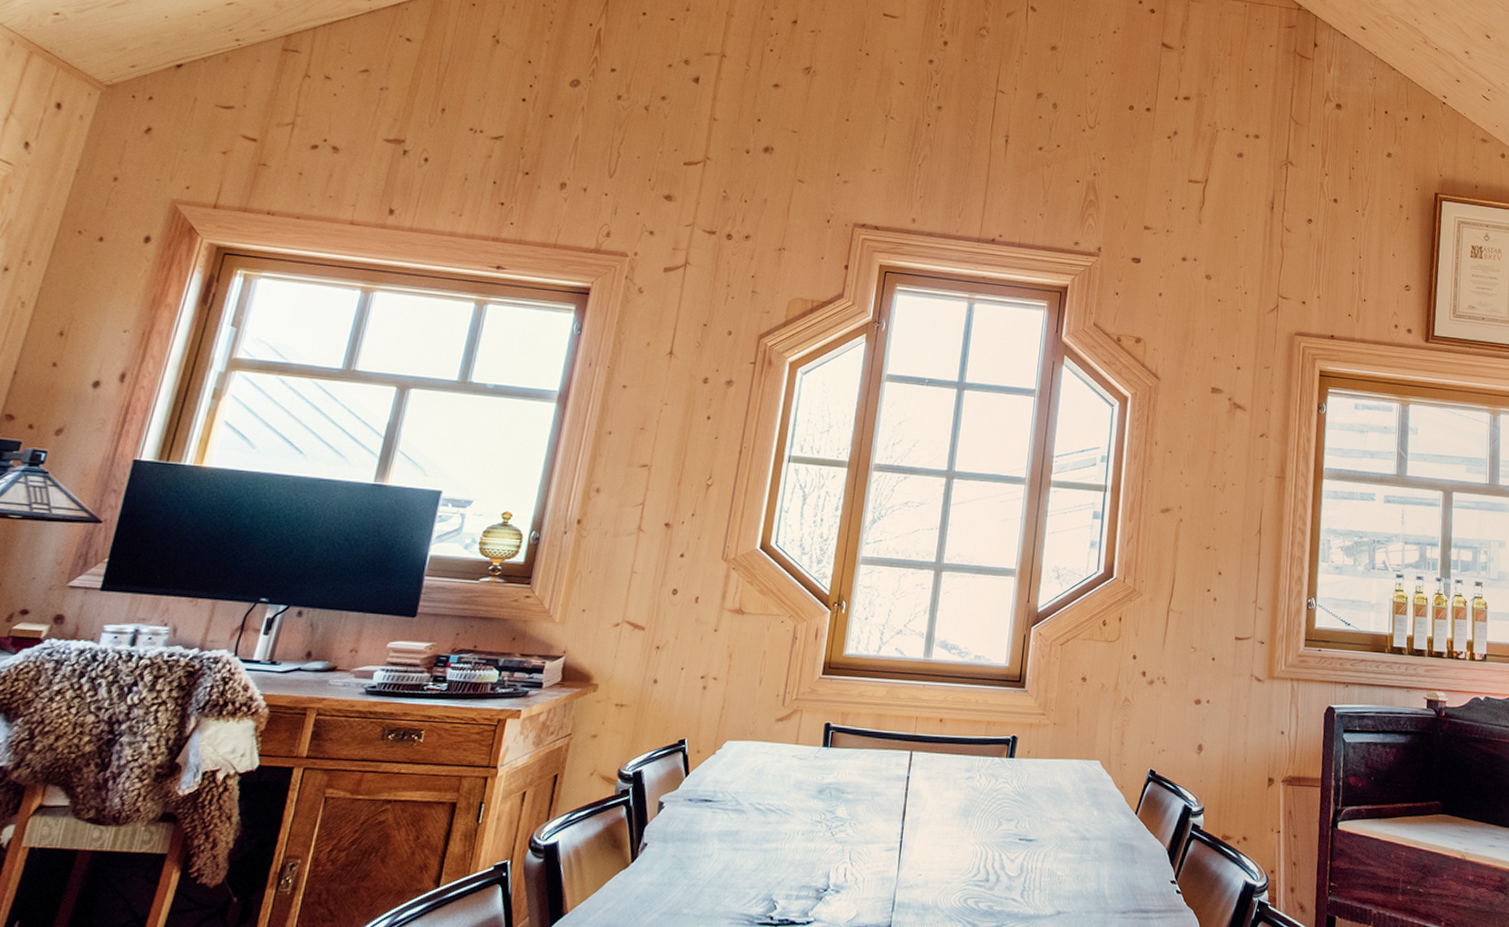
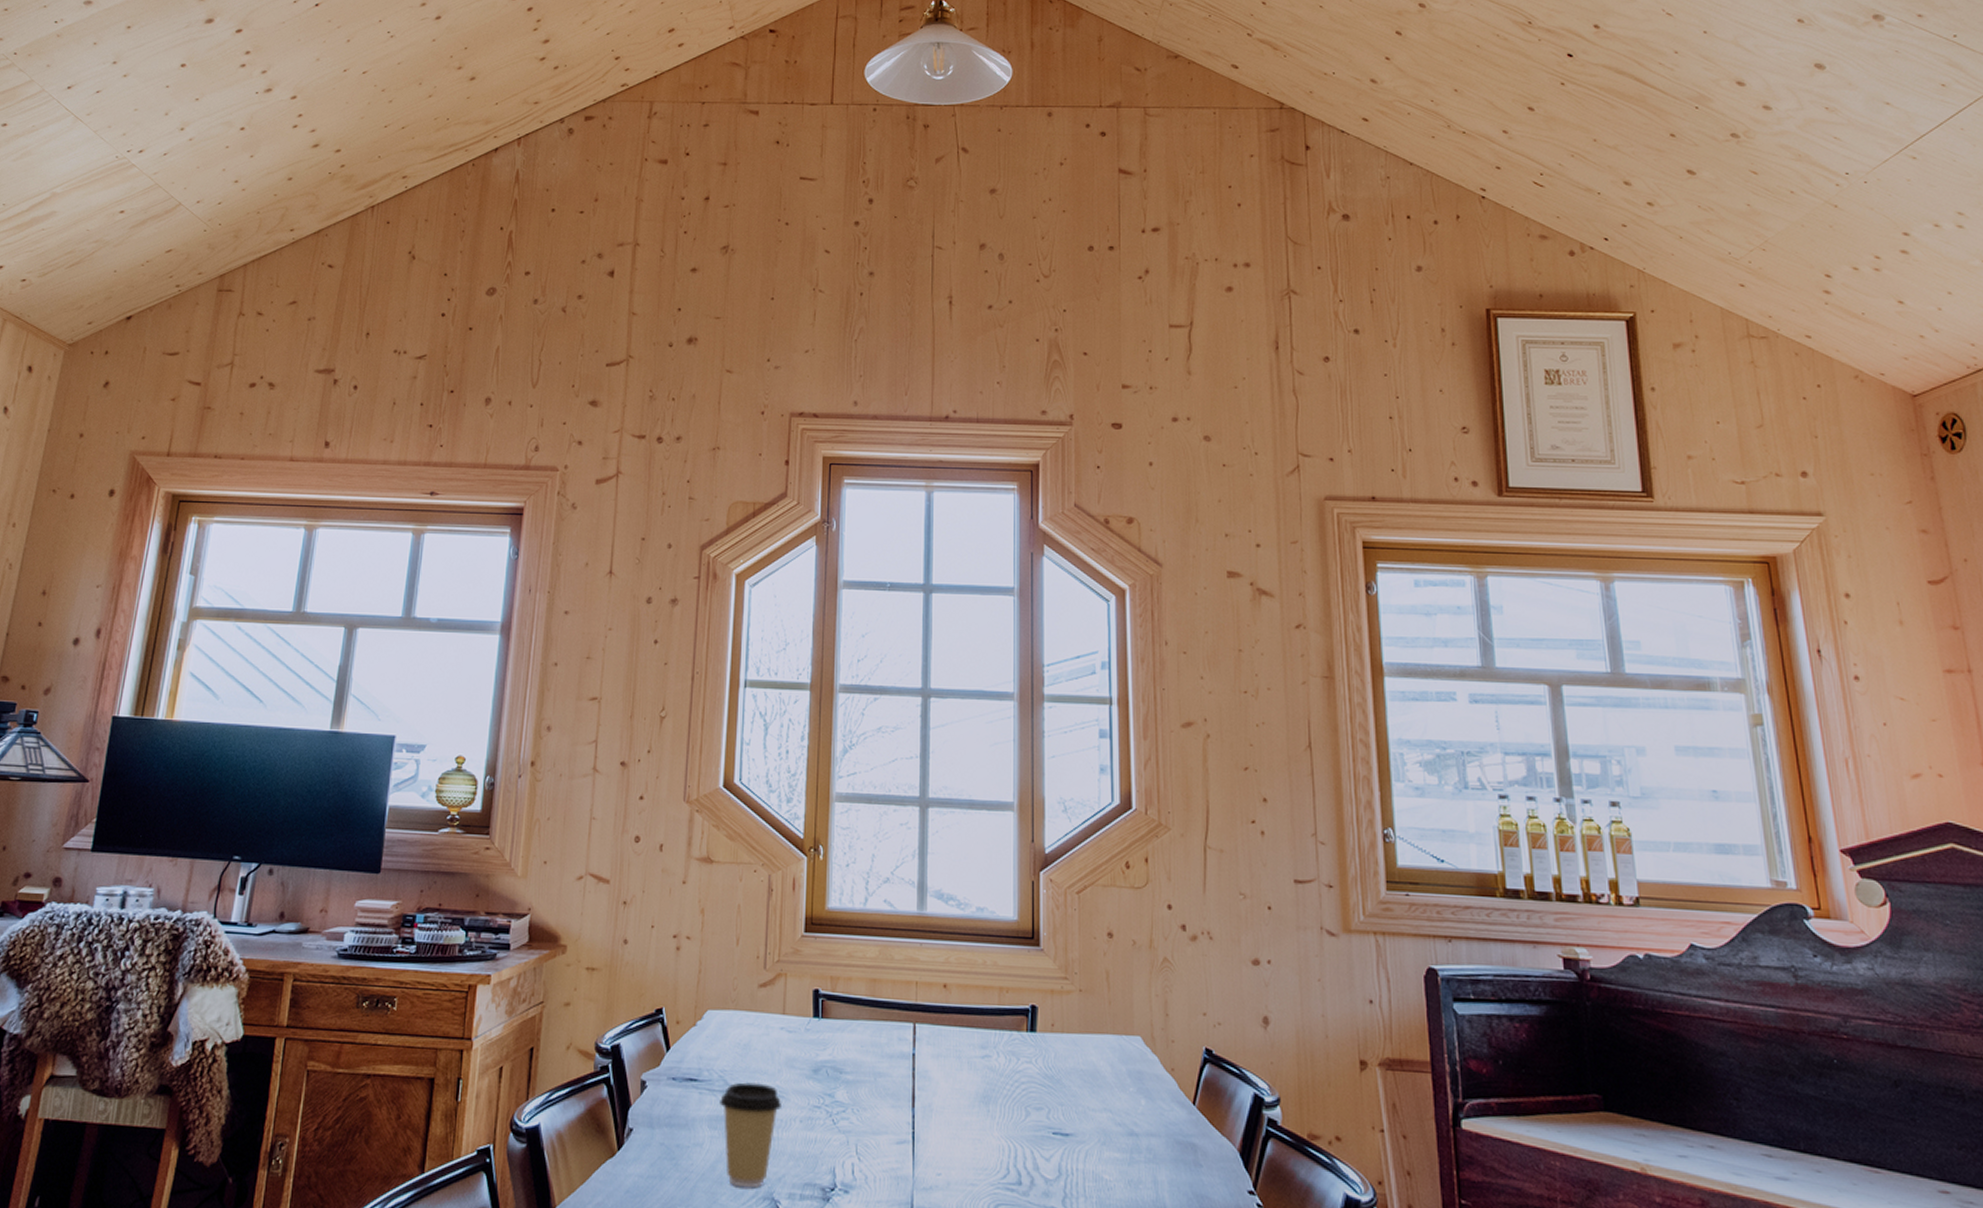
coffee cup: none [730,802,787,891] -> present [720,1082,781,1188]

